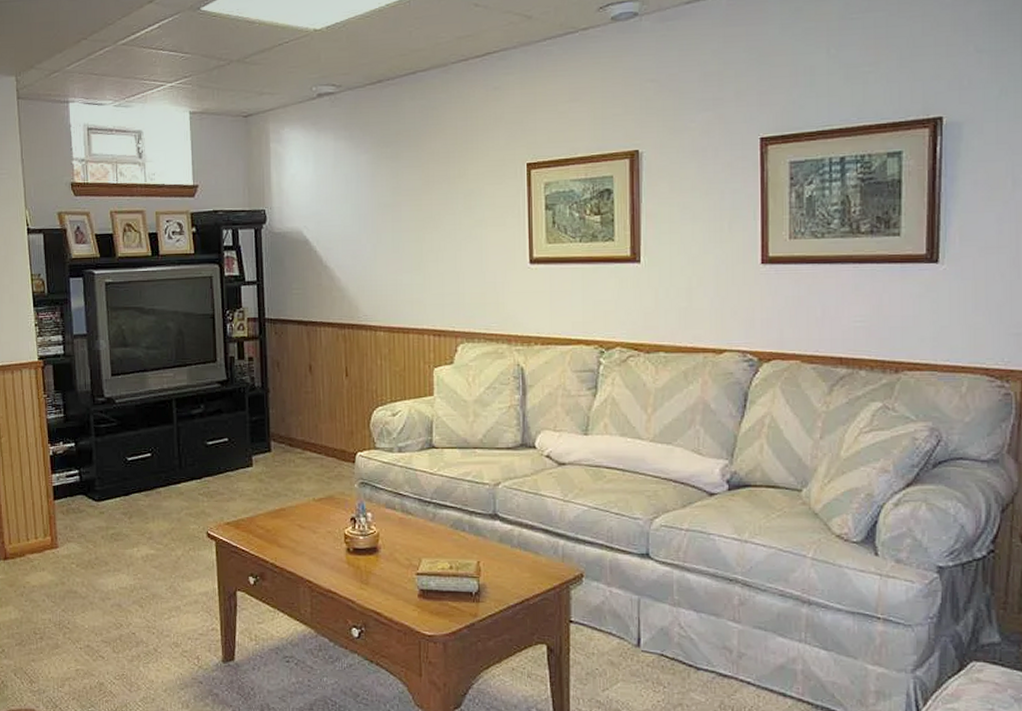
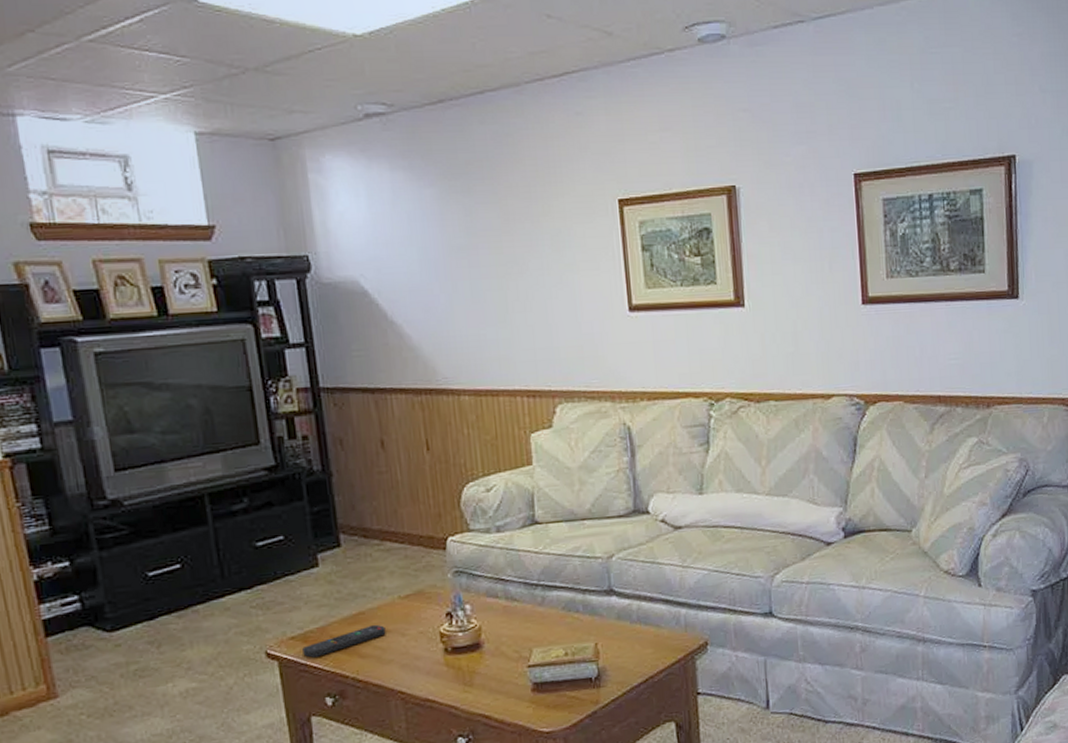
remote control: none [235,520,301,542] -> present [302,624,386,658]

